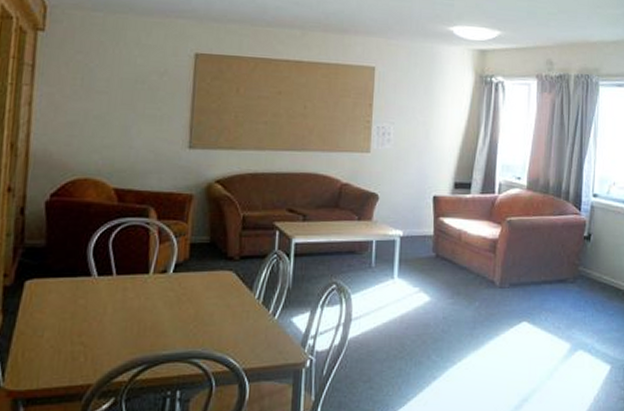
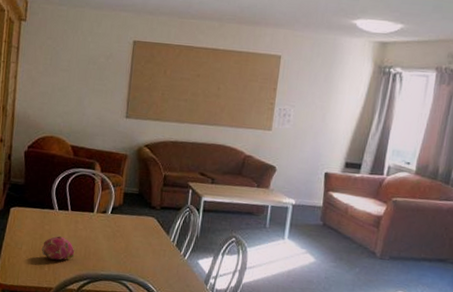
fruit: none [73,311,124,345] -> present [41,236,75,261]

